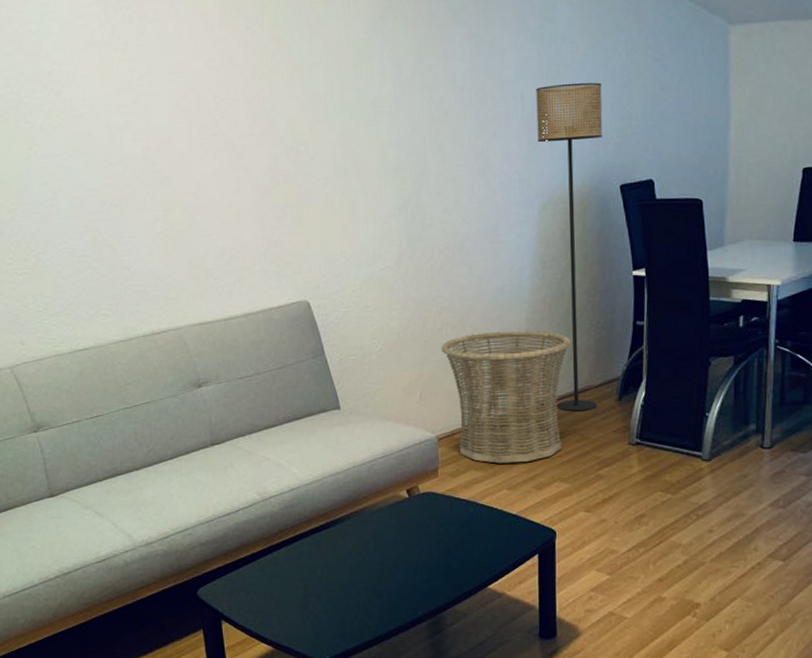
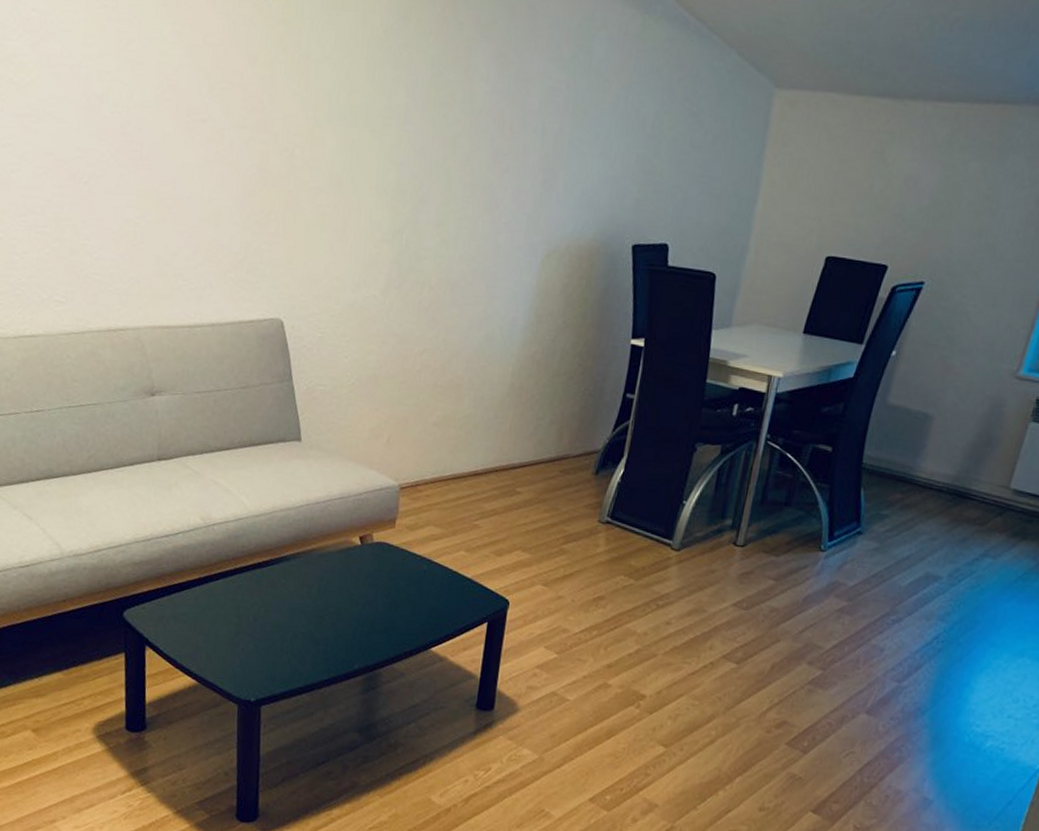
basket: present [441,330,570,464] -> none [417,381,555,525]
floor lamp: present [536,82,603,412] -> none [529,123,630,481]

